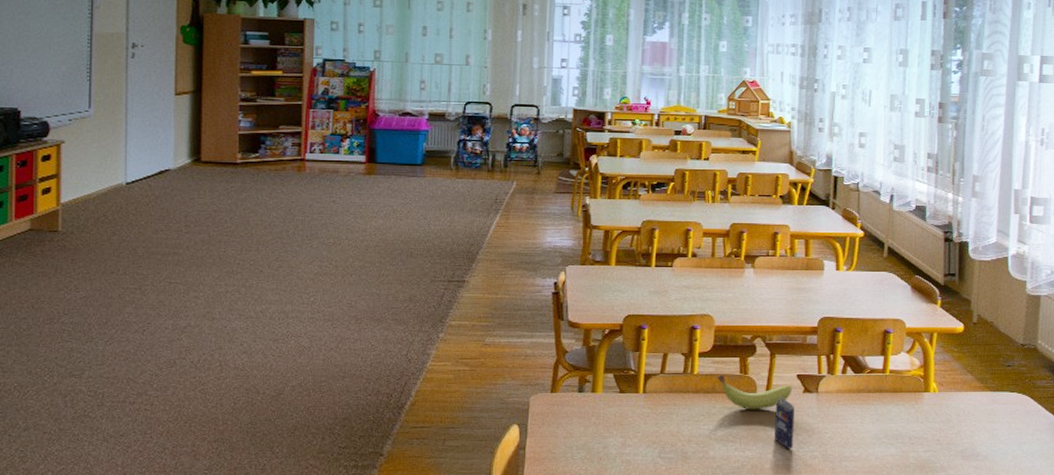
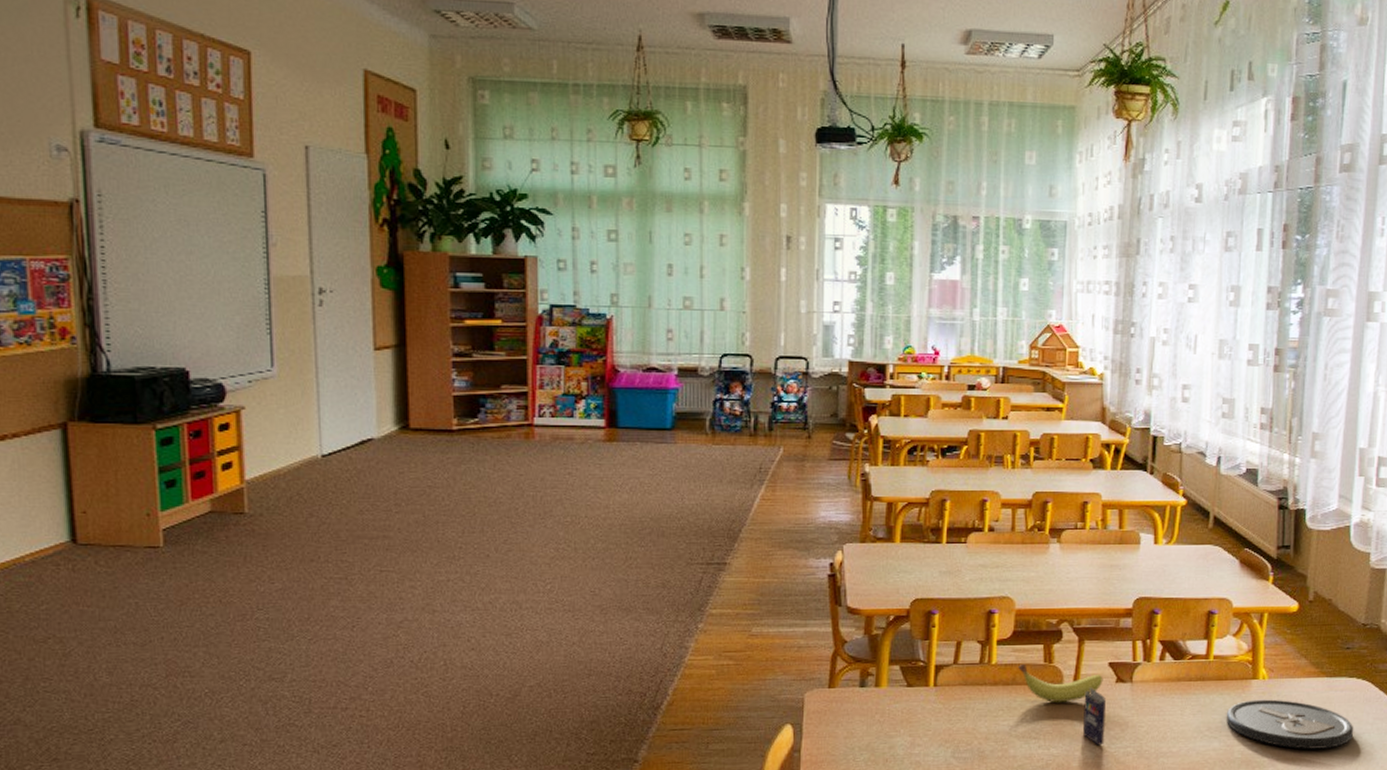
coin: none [901,410,1016,457] -> present [1226,699,1354,749]

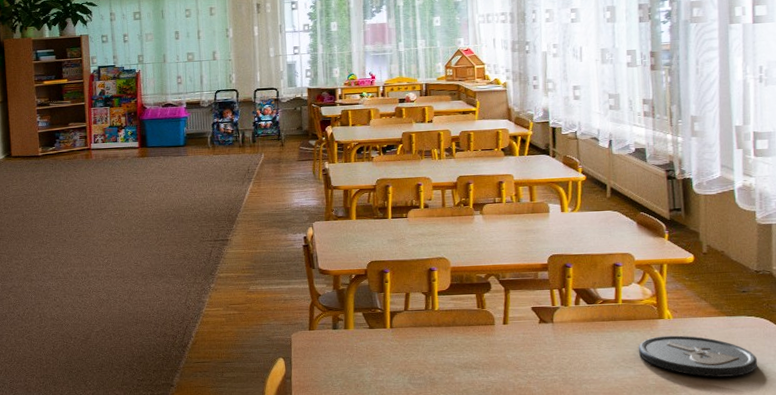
fruit: present [1018,663,1103,702] -> none [457,309,528,340]
crayon box: present [1083,687,1106,746] -> none [513,327,534,374]

